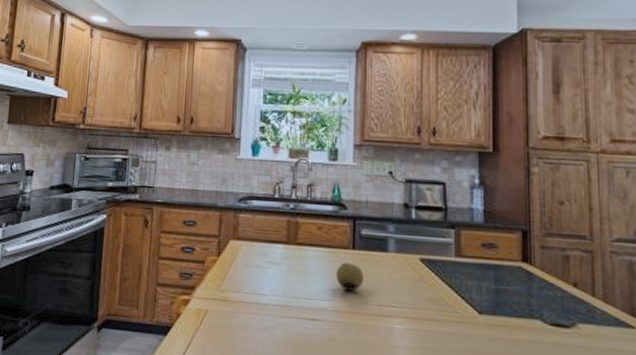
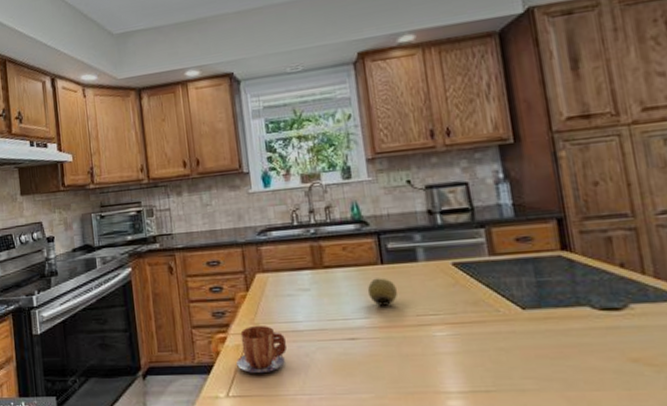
mug: none [195,292,248,343] -> present [236,326,287,374]

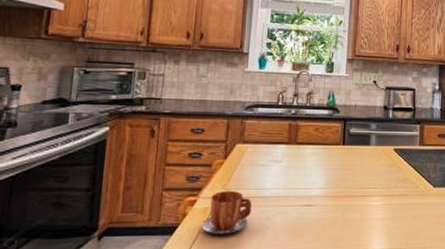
fruit: present [367,278,398,306] -> none [328,156,352,179]

